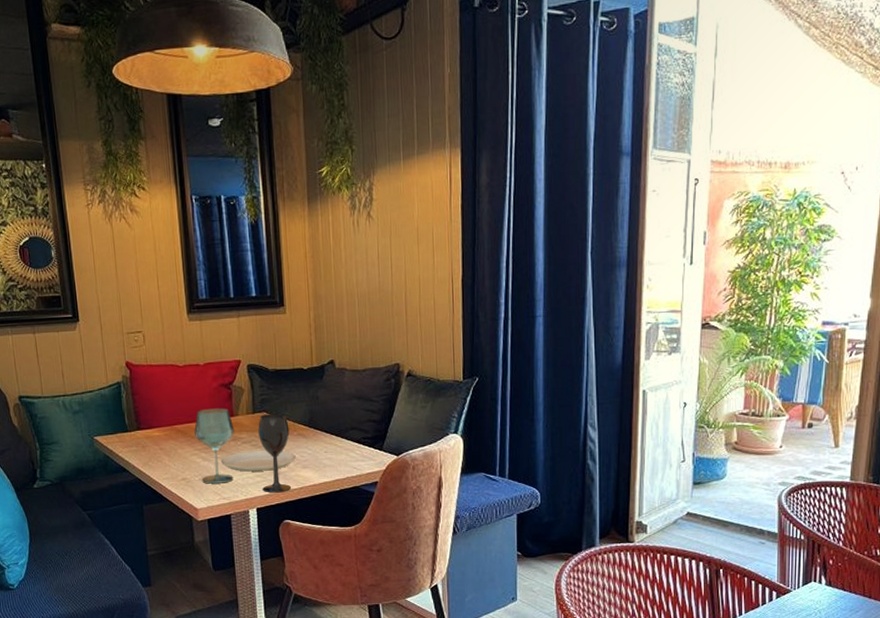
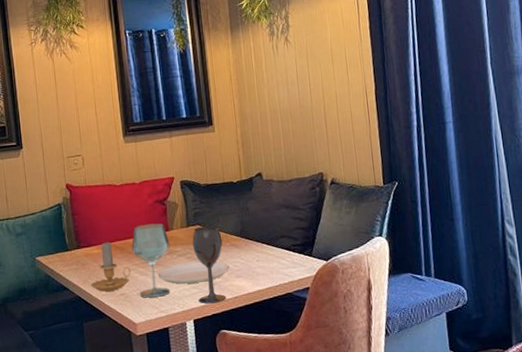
candle: none [151,423,193,475] -> present [90,241,131,292]

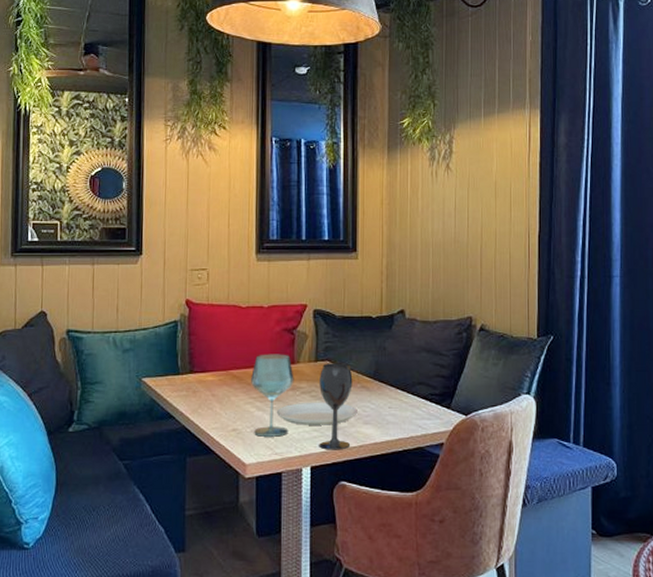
candle: present [90,241,131,292] -> none [200,368,247,425]

